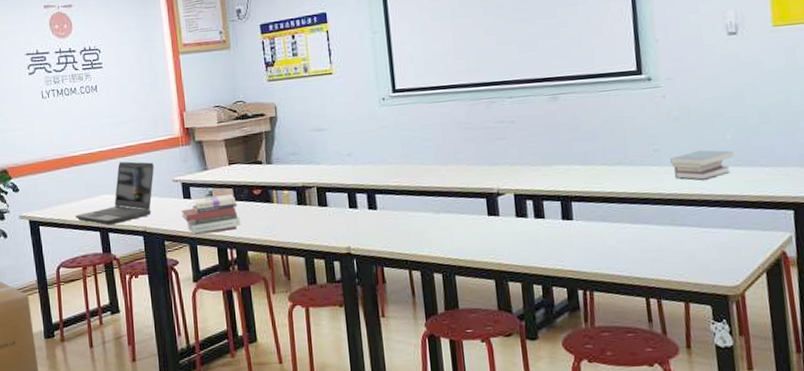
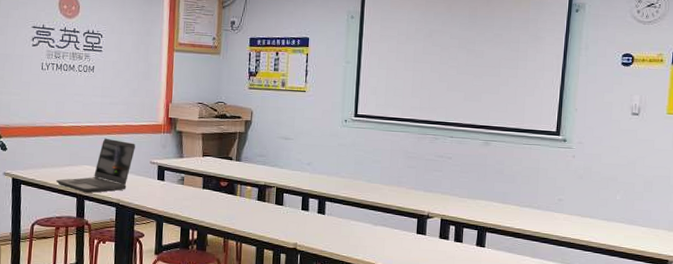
books: present [181,193,241,235] -> none [153,181,206,214]
books: present [670,150,735,180] -> none [570,205,621,230]

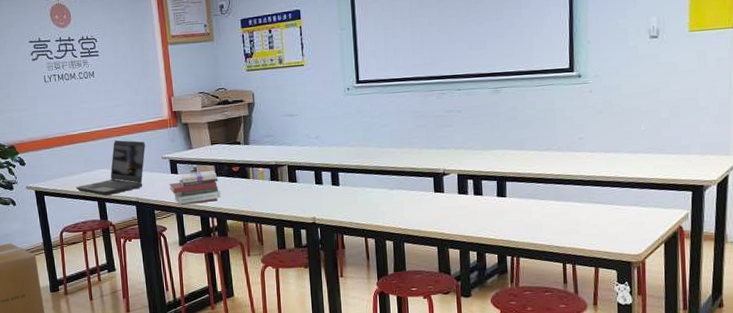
books: none [153,181,206,214] -> present [169,170,222,205]

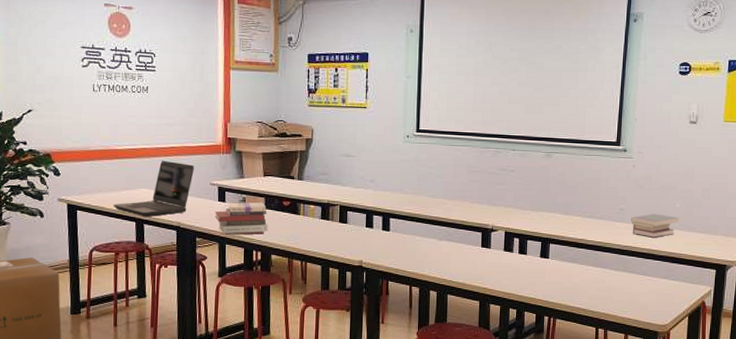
books: none [592,139,647,165] -> present [631,214,680,238]

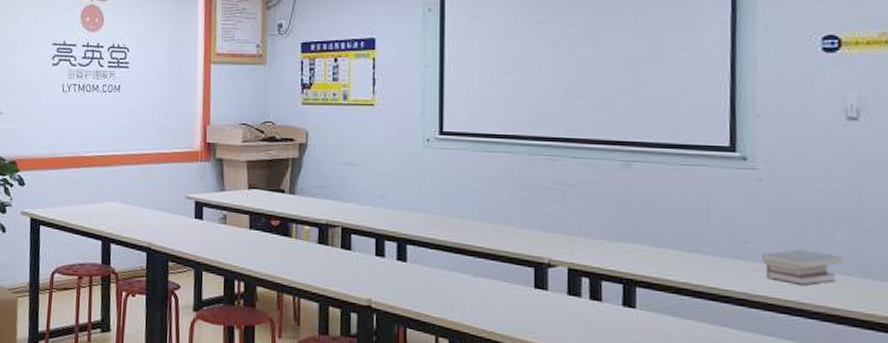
laptop computer: present [114,160,194,217] -> none [79,169,168,236]
books: present [214,202,269,235] -> none [190,220,254,261]

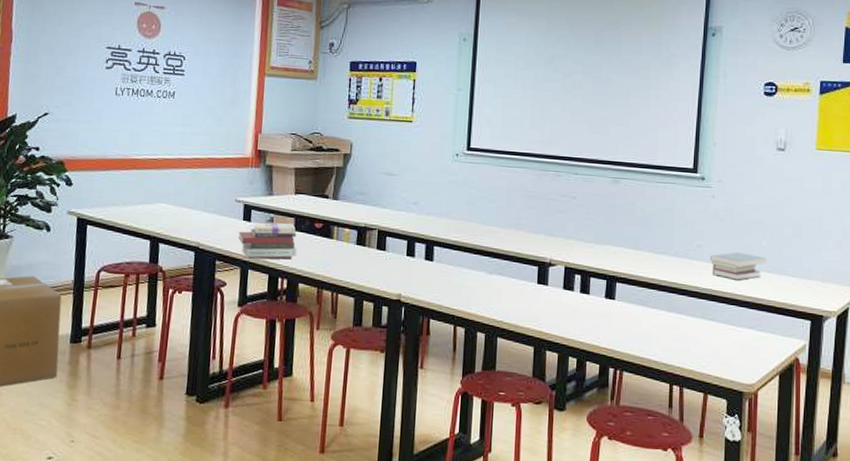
books: none [190,220,254,261] -> present [237,222,298,260]

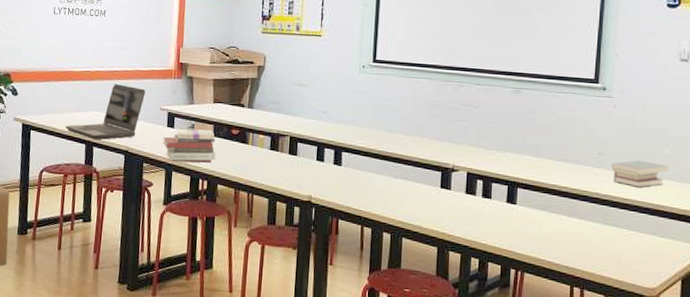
laptop computer: none [128,172,219,236] -> present [66,83,145,140]

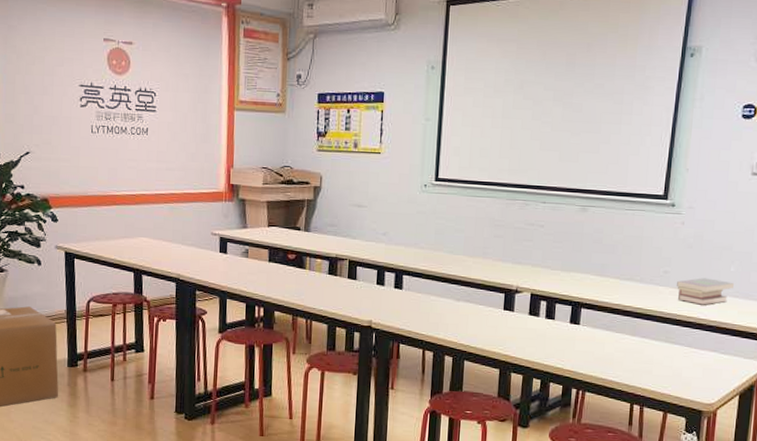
laptop computer: present [66,83,145,140] -> none [112,207,195,268]
books: present [162,128,217,163] -> none [215,254,272,289]

